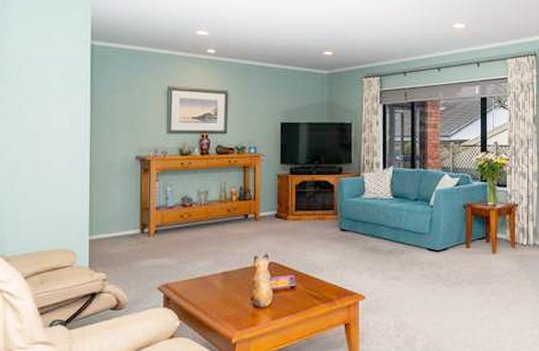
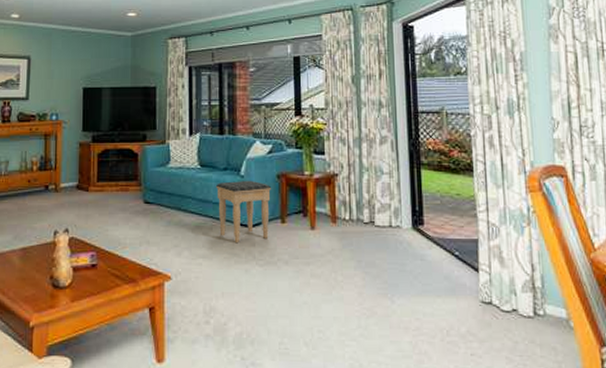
footstool: none [406,209,458,265] -> present [215,180,272,242]

